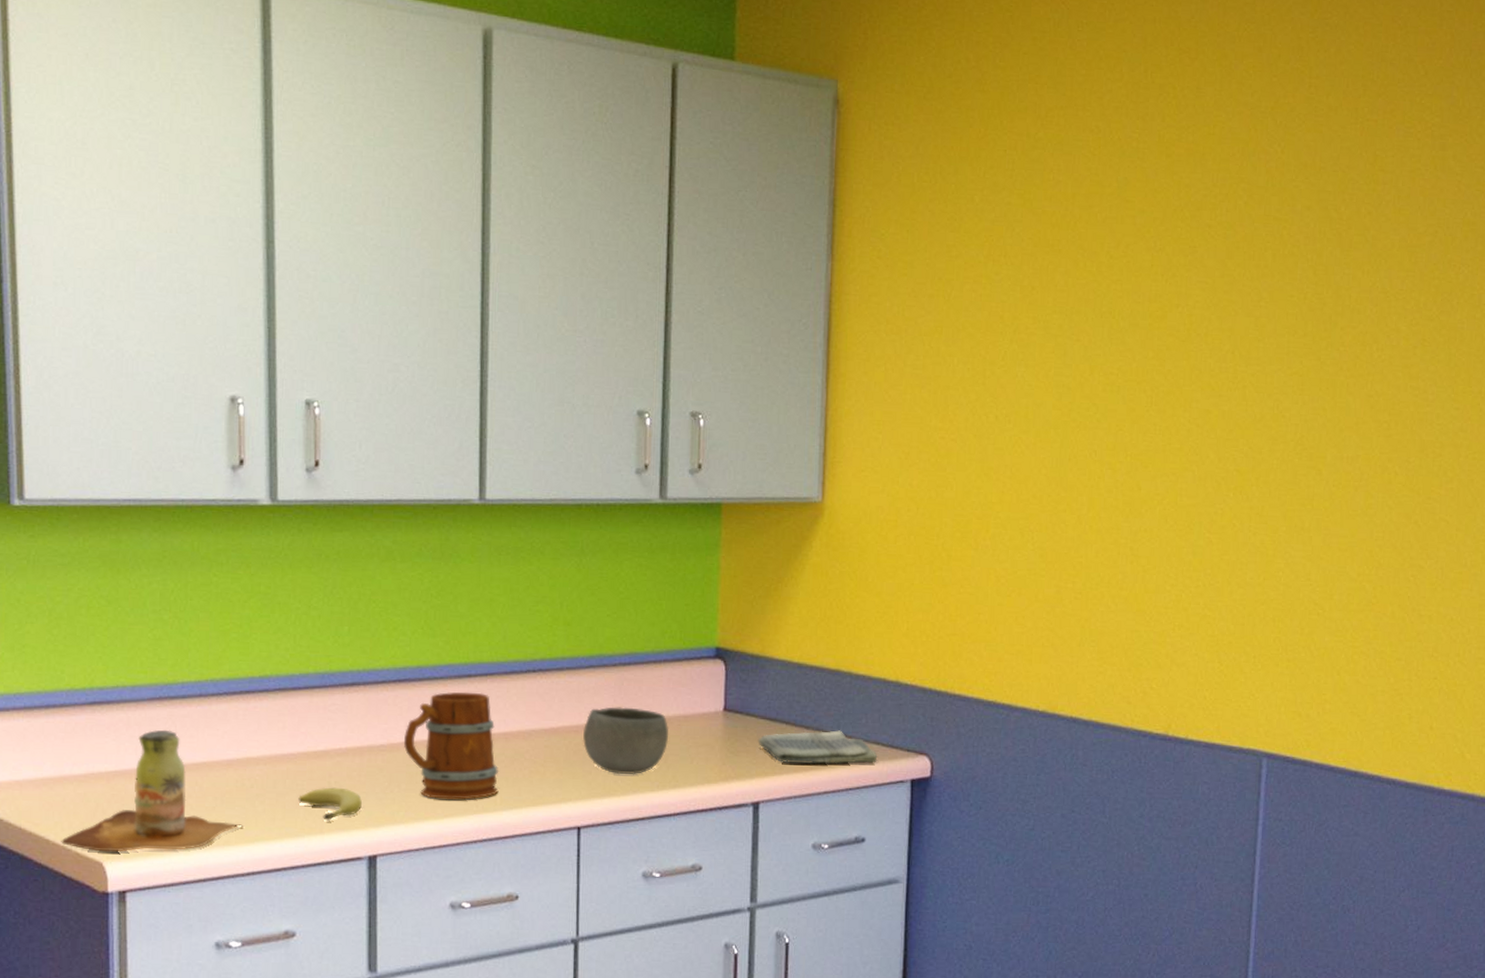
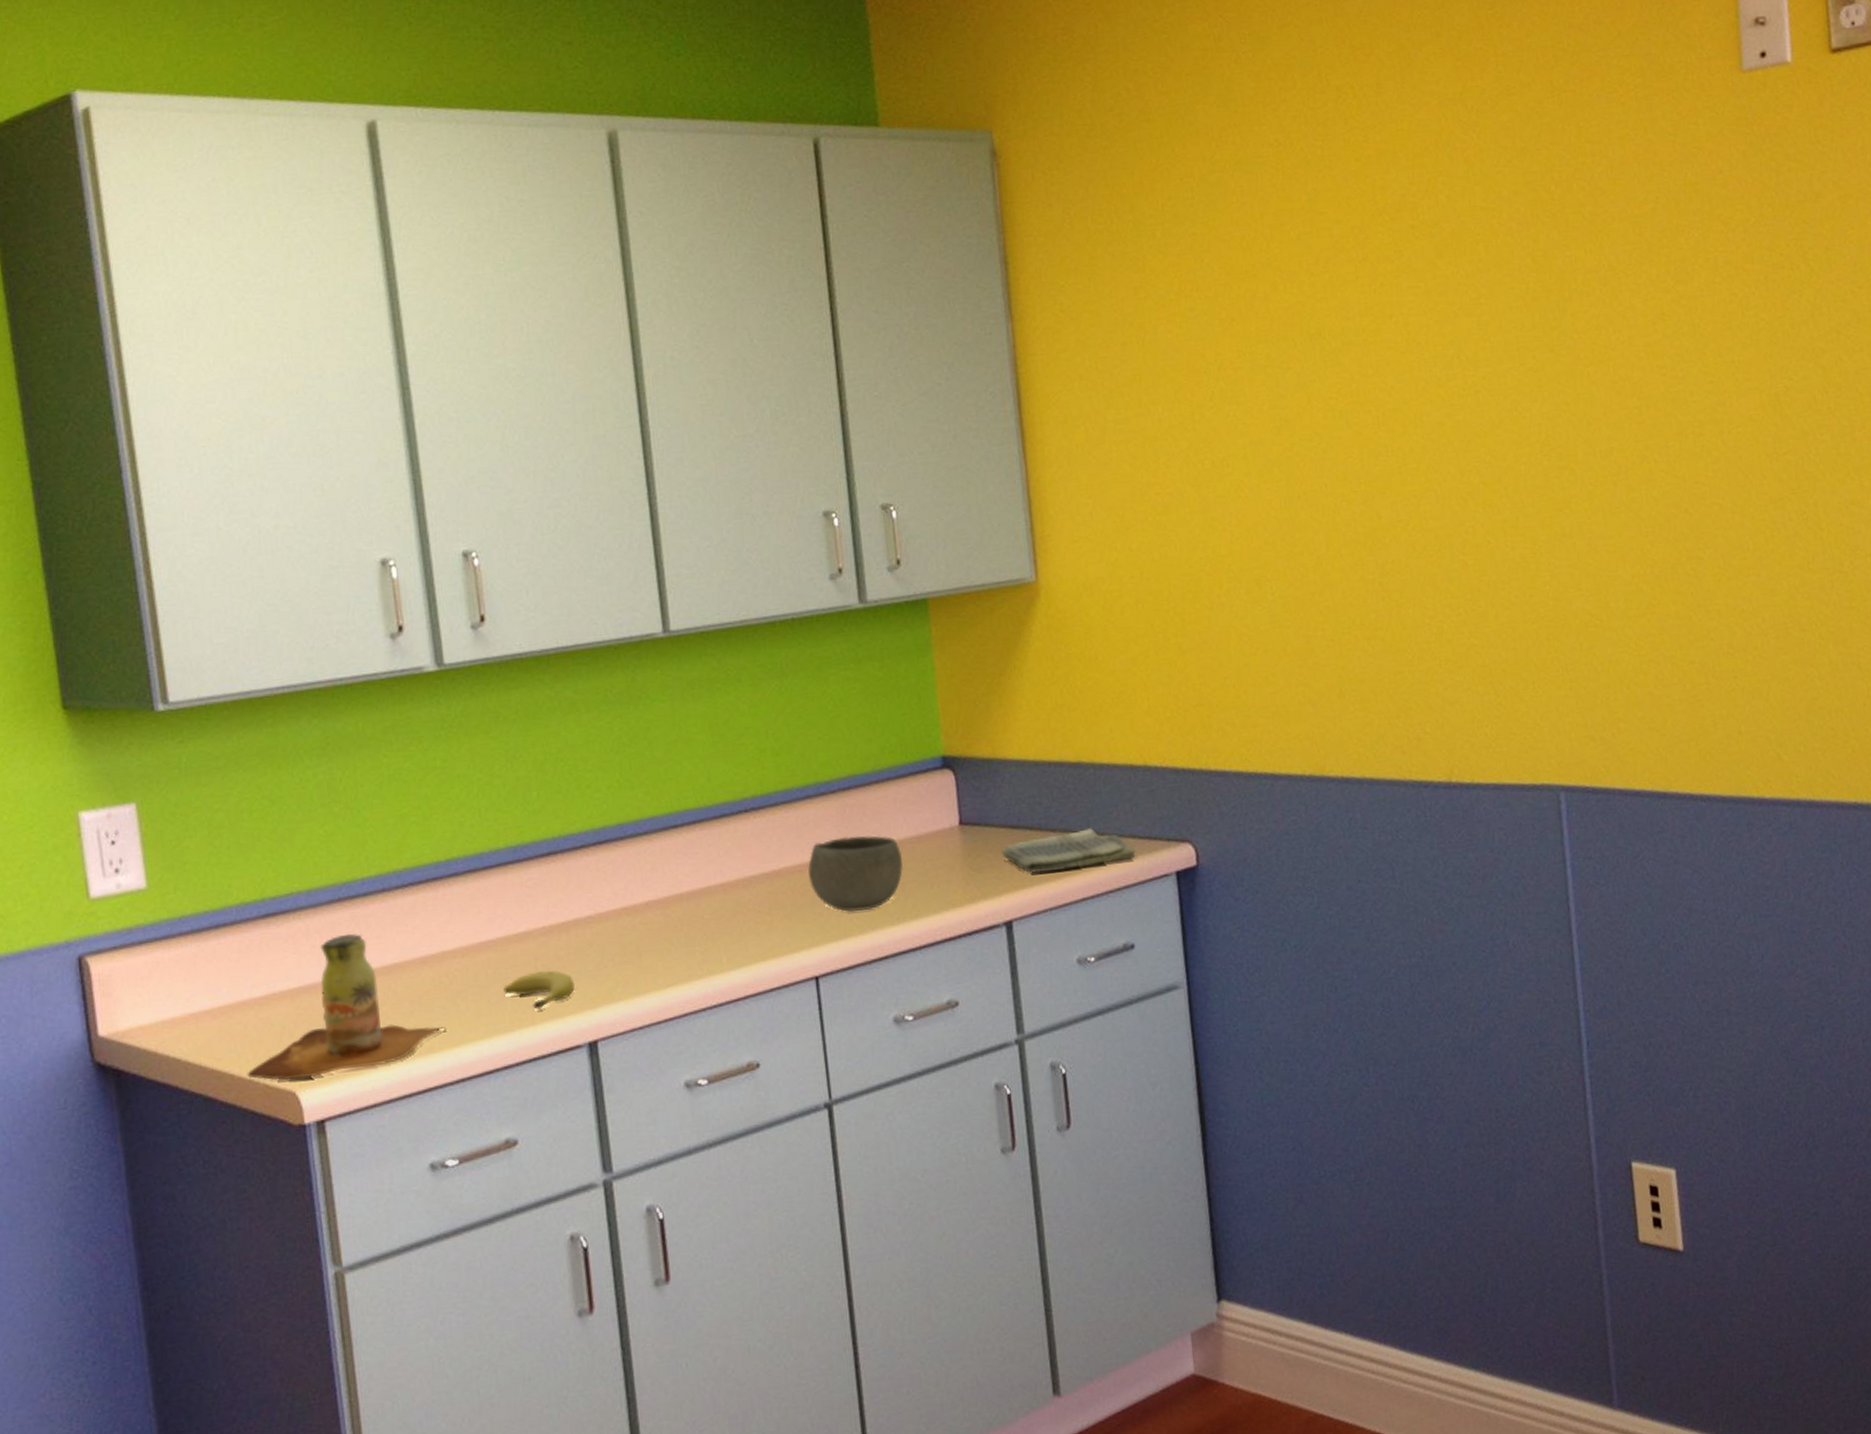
mug: present [404,692,499,800] -> none [612,843,724,968]

